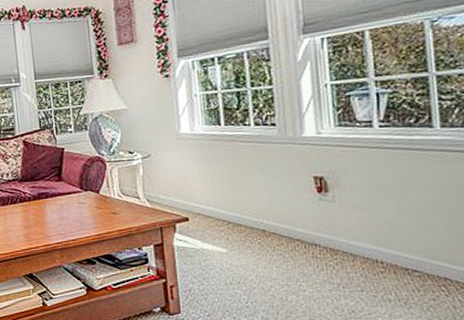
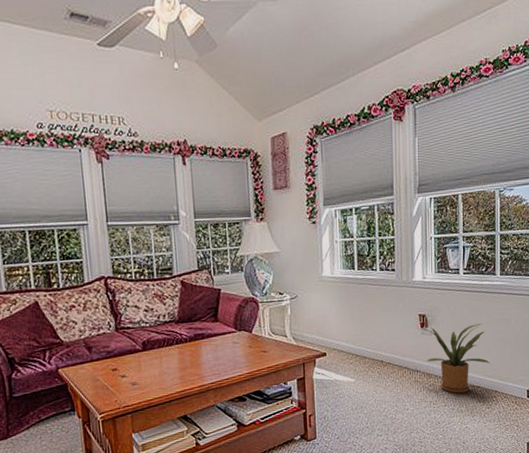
house plant: none [314,189,434,277] -> present [418,324,491,394]

